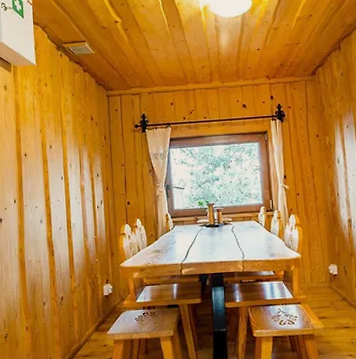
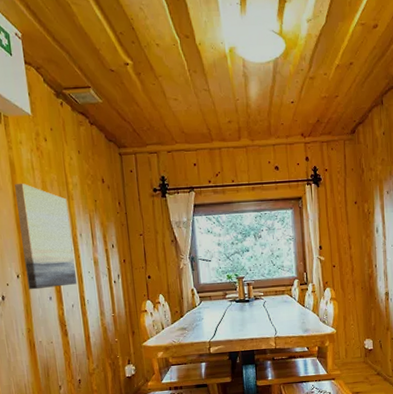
wall art: none [18,121,65,214] -> present [15,183,77,290]

